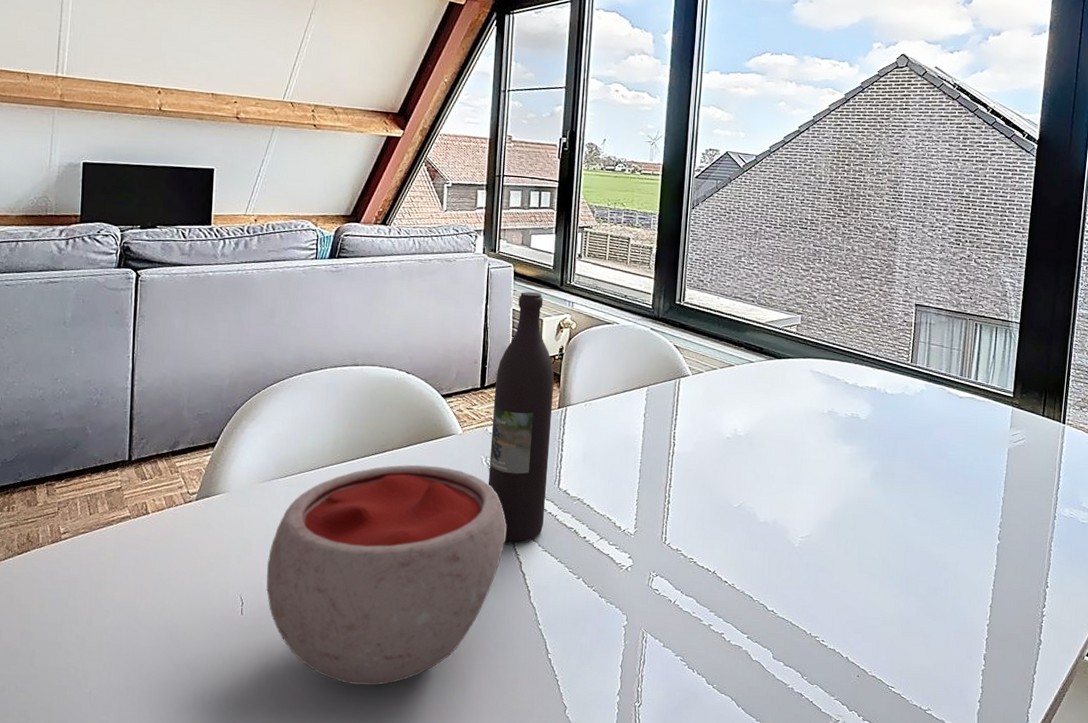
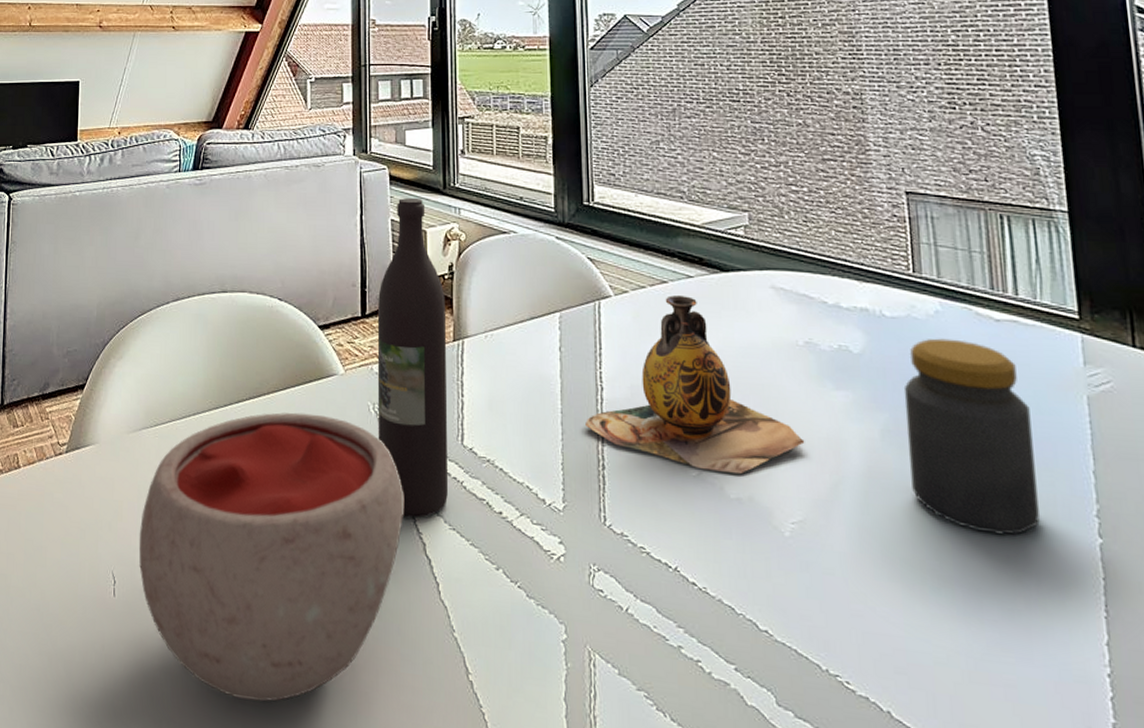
vase: none [658,376,818,504] -> present [585,295,805,473]
jar: none [886,409,971,541] -> present [903,338,1040,536]

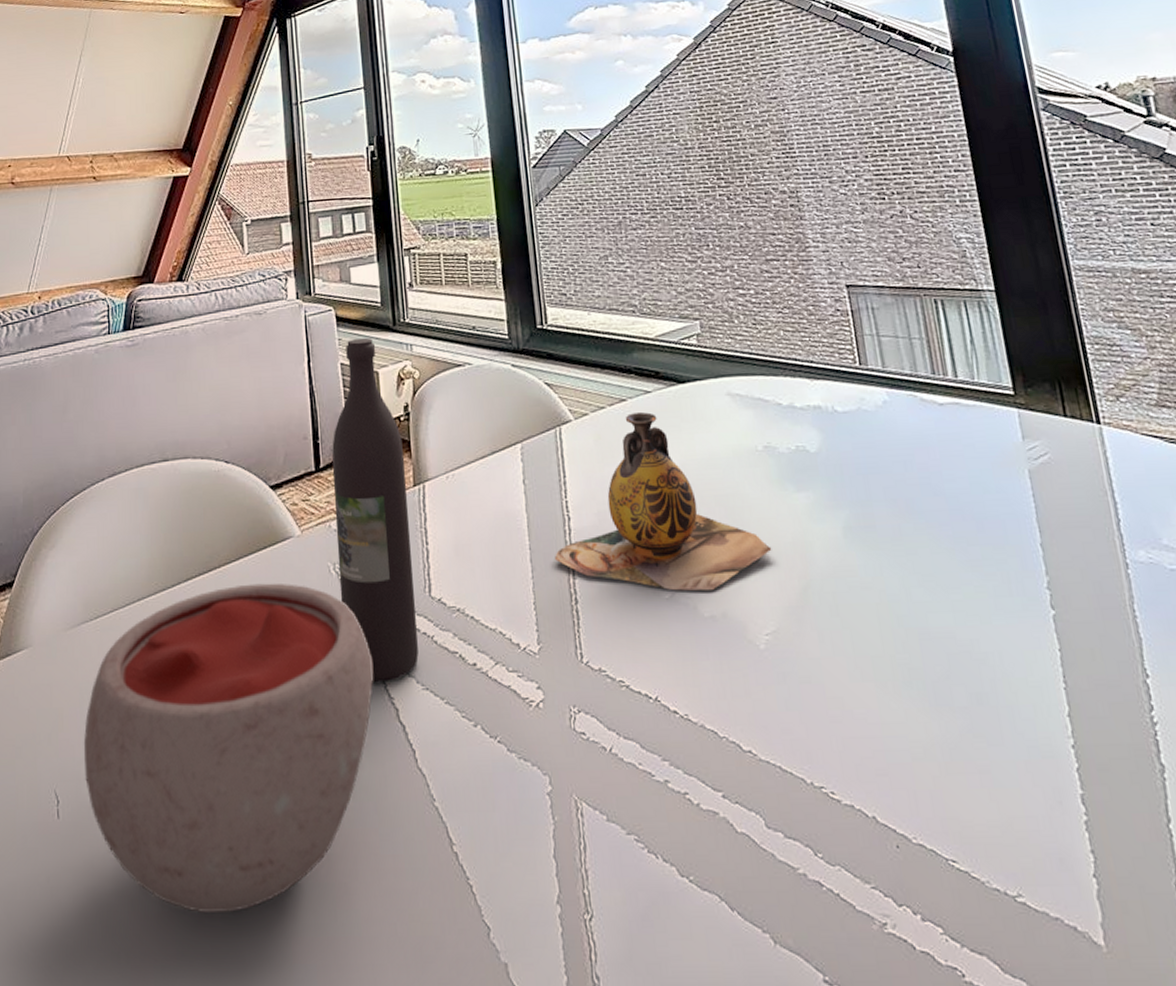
jar: present [903,338,1040,536] -> none [860,427,997,619]

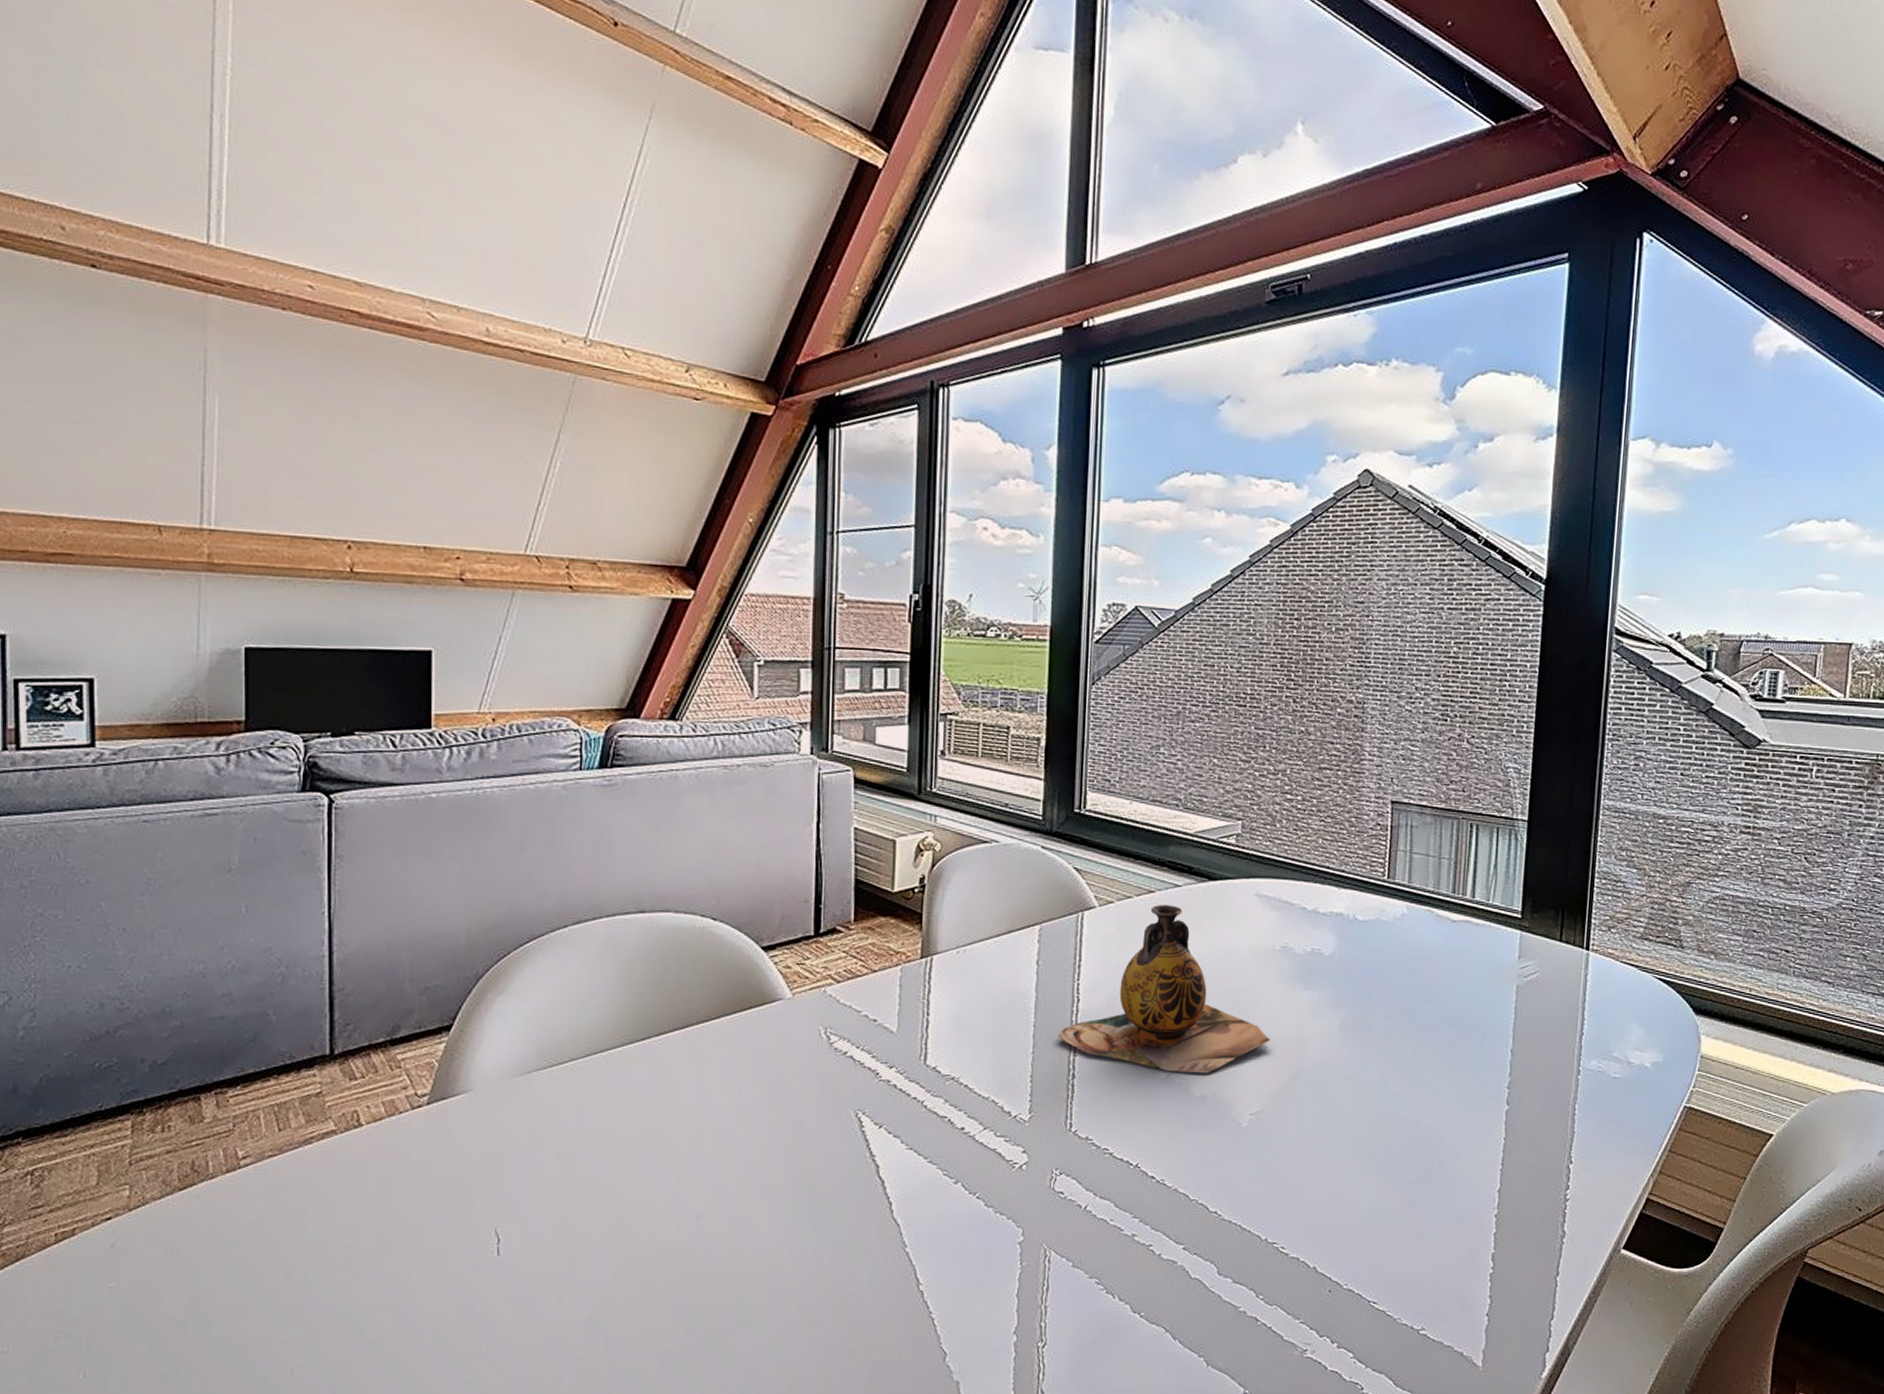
bowl: present [83,583,374,913] -> none [530,1042,857,1340]
wine bottle: present [332,337,419,683] -> none [829,803,915,1142]

